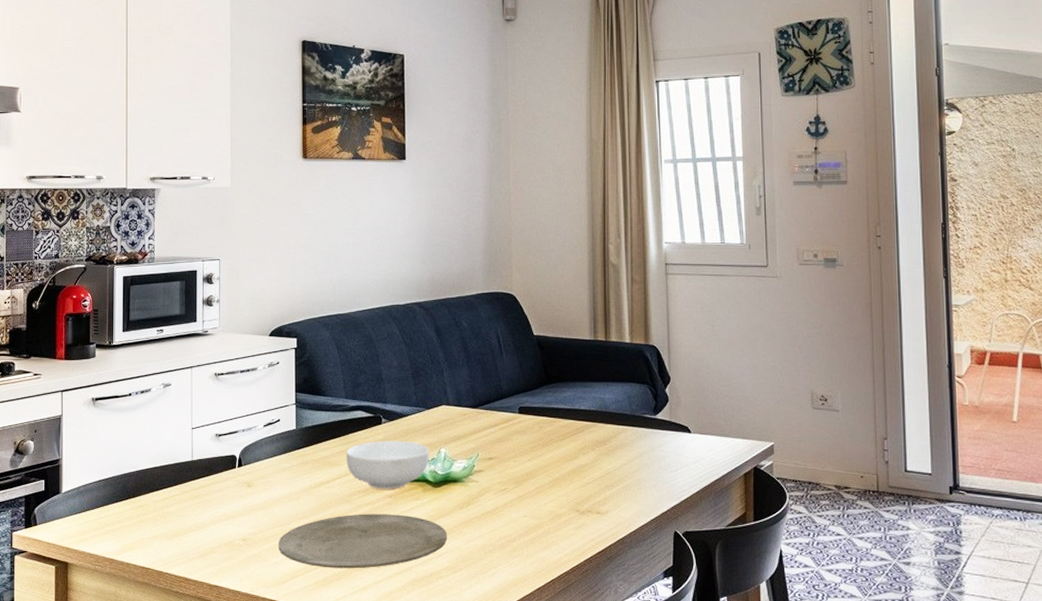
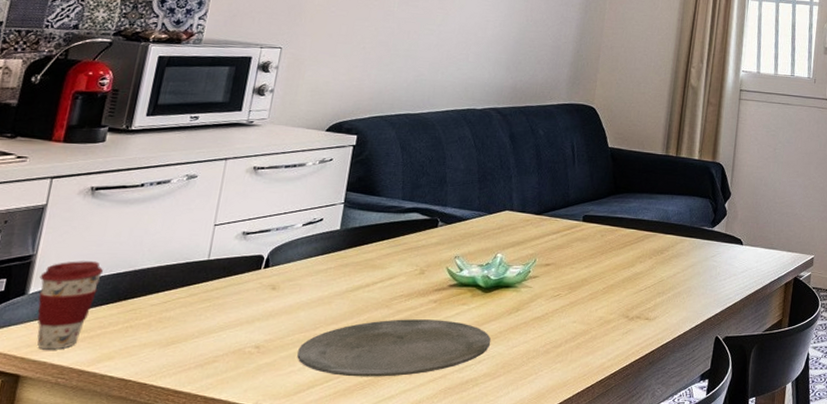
coffee cup: none [68,463,114,541] -> present [37,261,104,350]
cereal bowl: present [346,440,430,489] -> none [392,244,485,294]

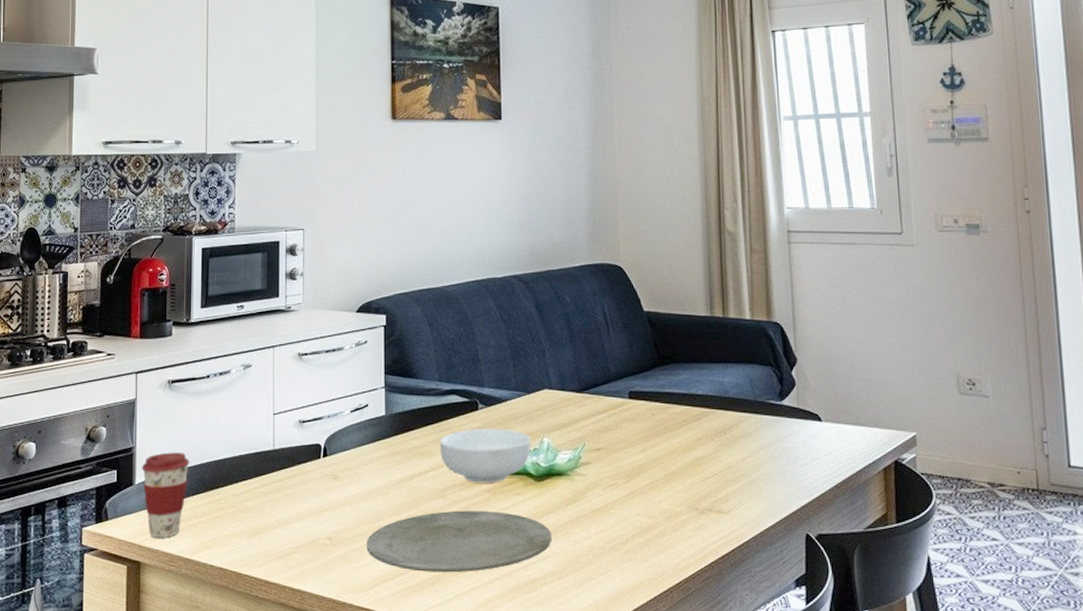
cereal bowl: none [392,244,485,294] -> present [440,428,531,483]

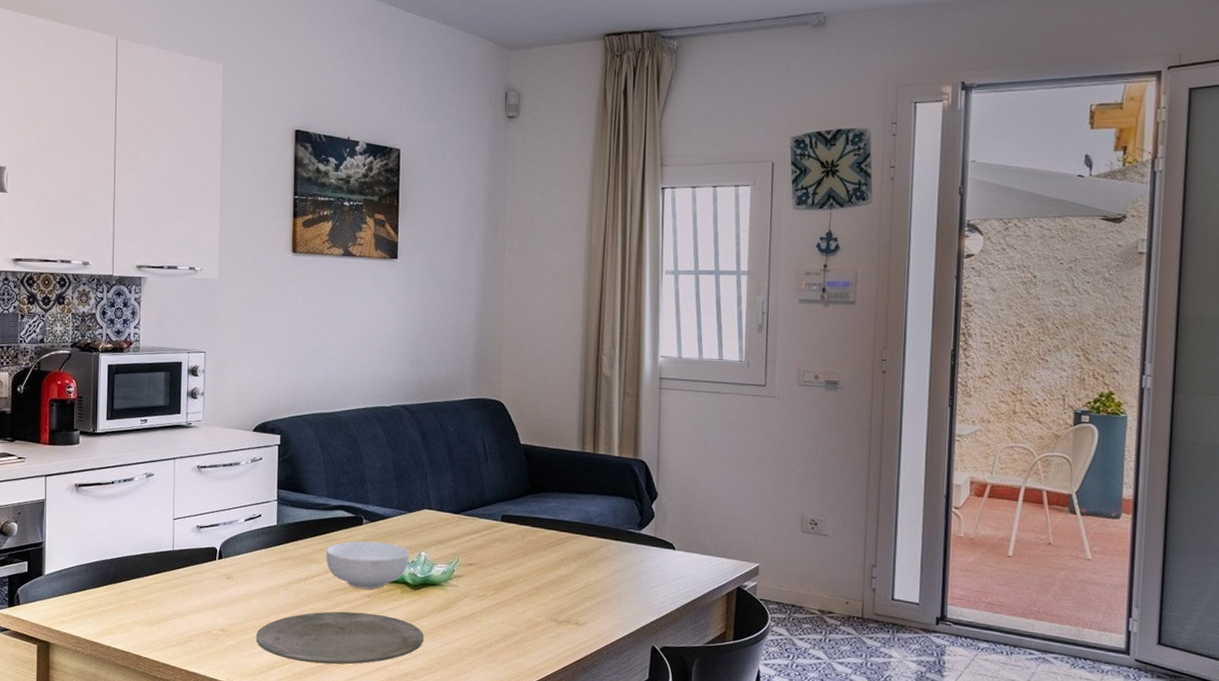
coffee cup: present [141,452,190,538] -> none [50,548,96,623]

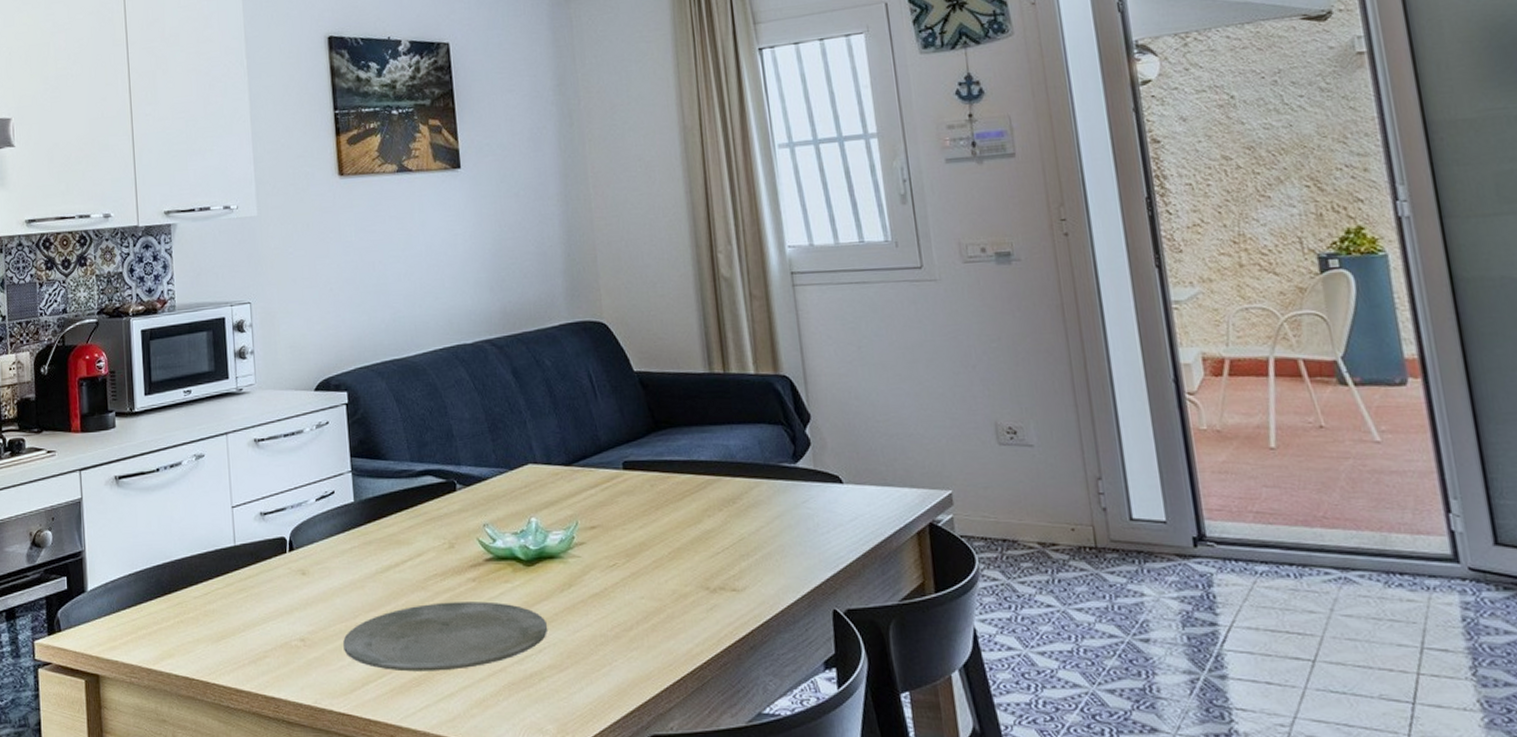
cereal bowl: present [326,541,410,589] -> none [416,509,518,571]

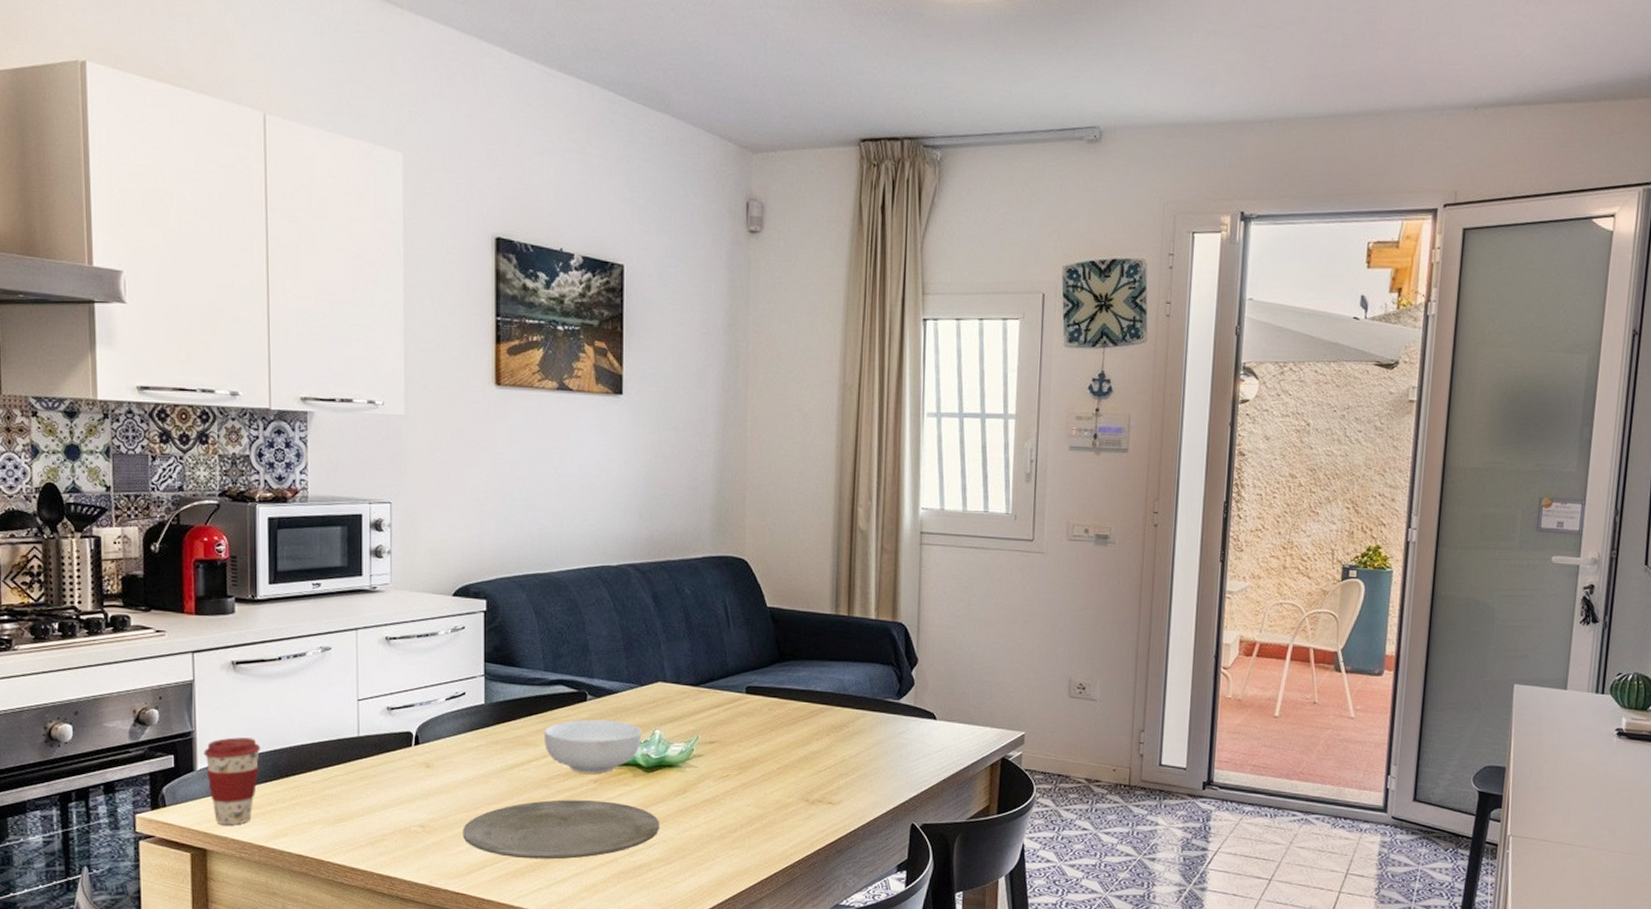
coffee cup: none [93,554,145,648] -> present [203,737,261,825]
cereal bowl: none [416,509,518,571] -> present [544,719,642,774]

